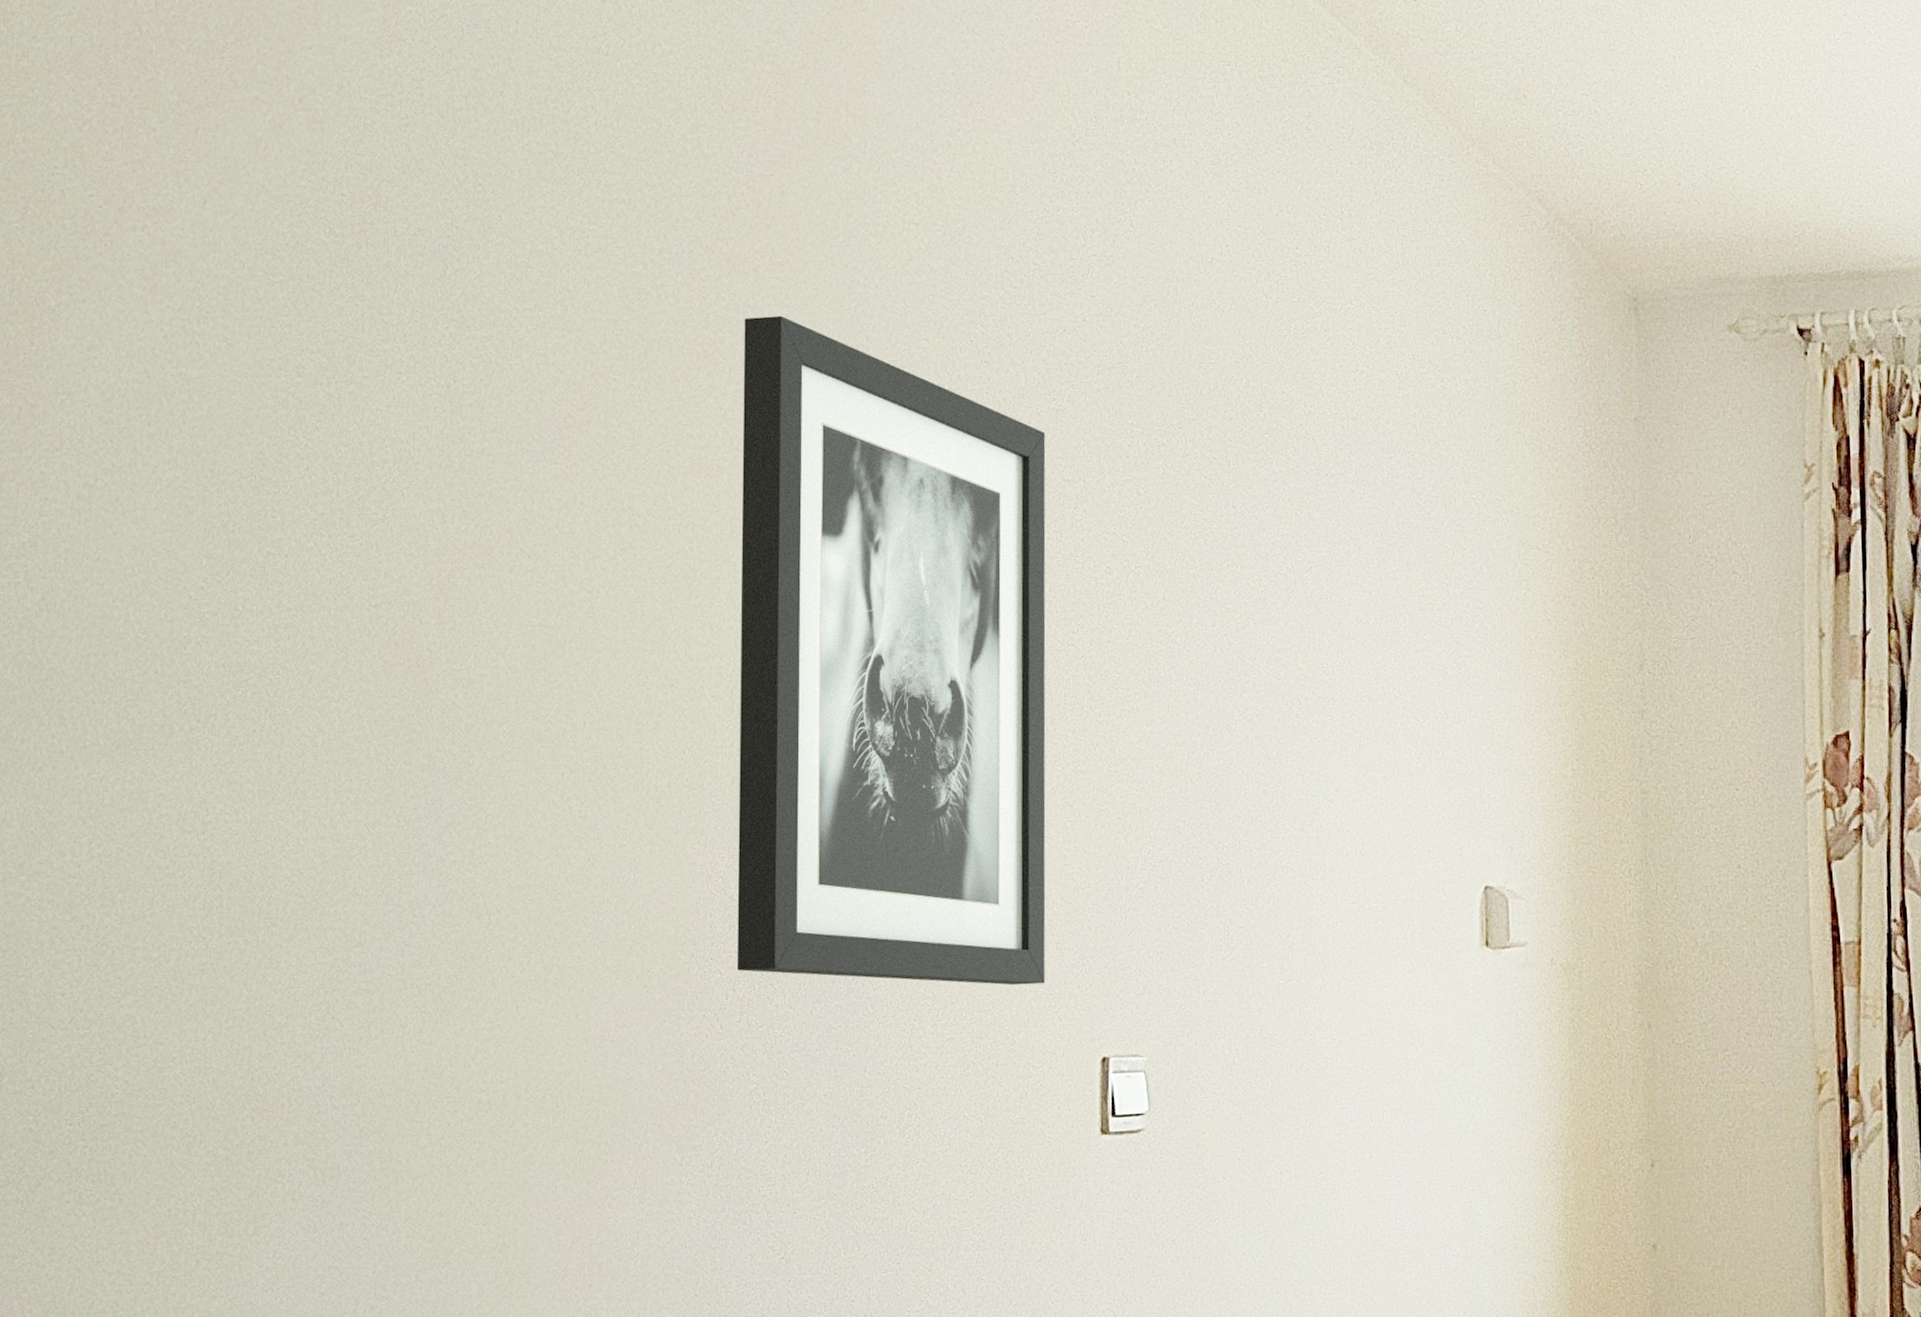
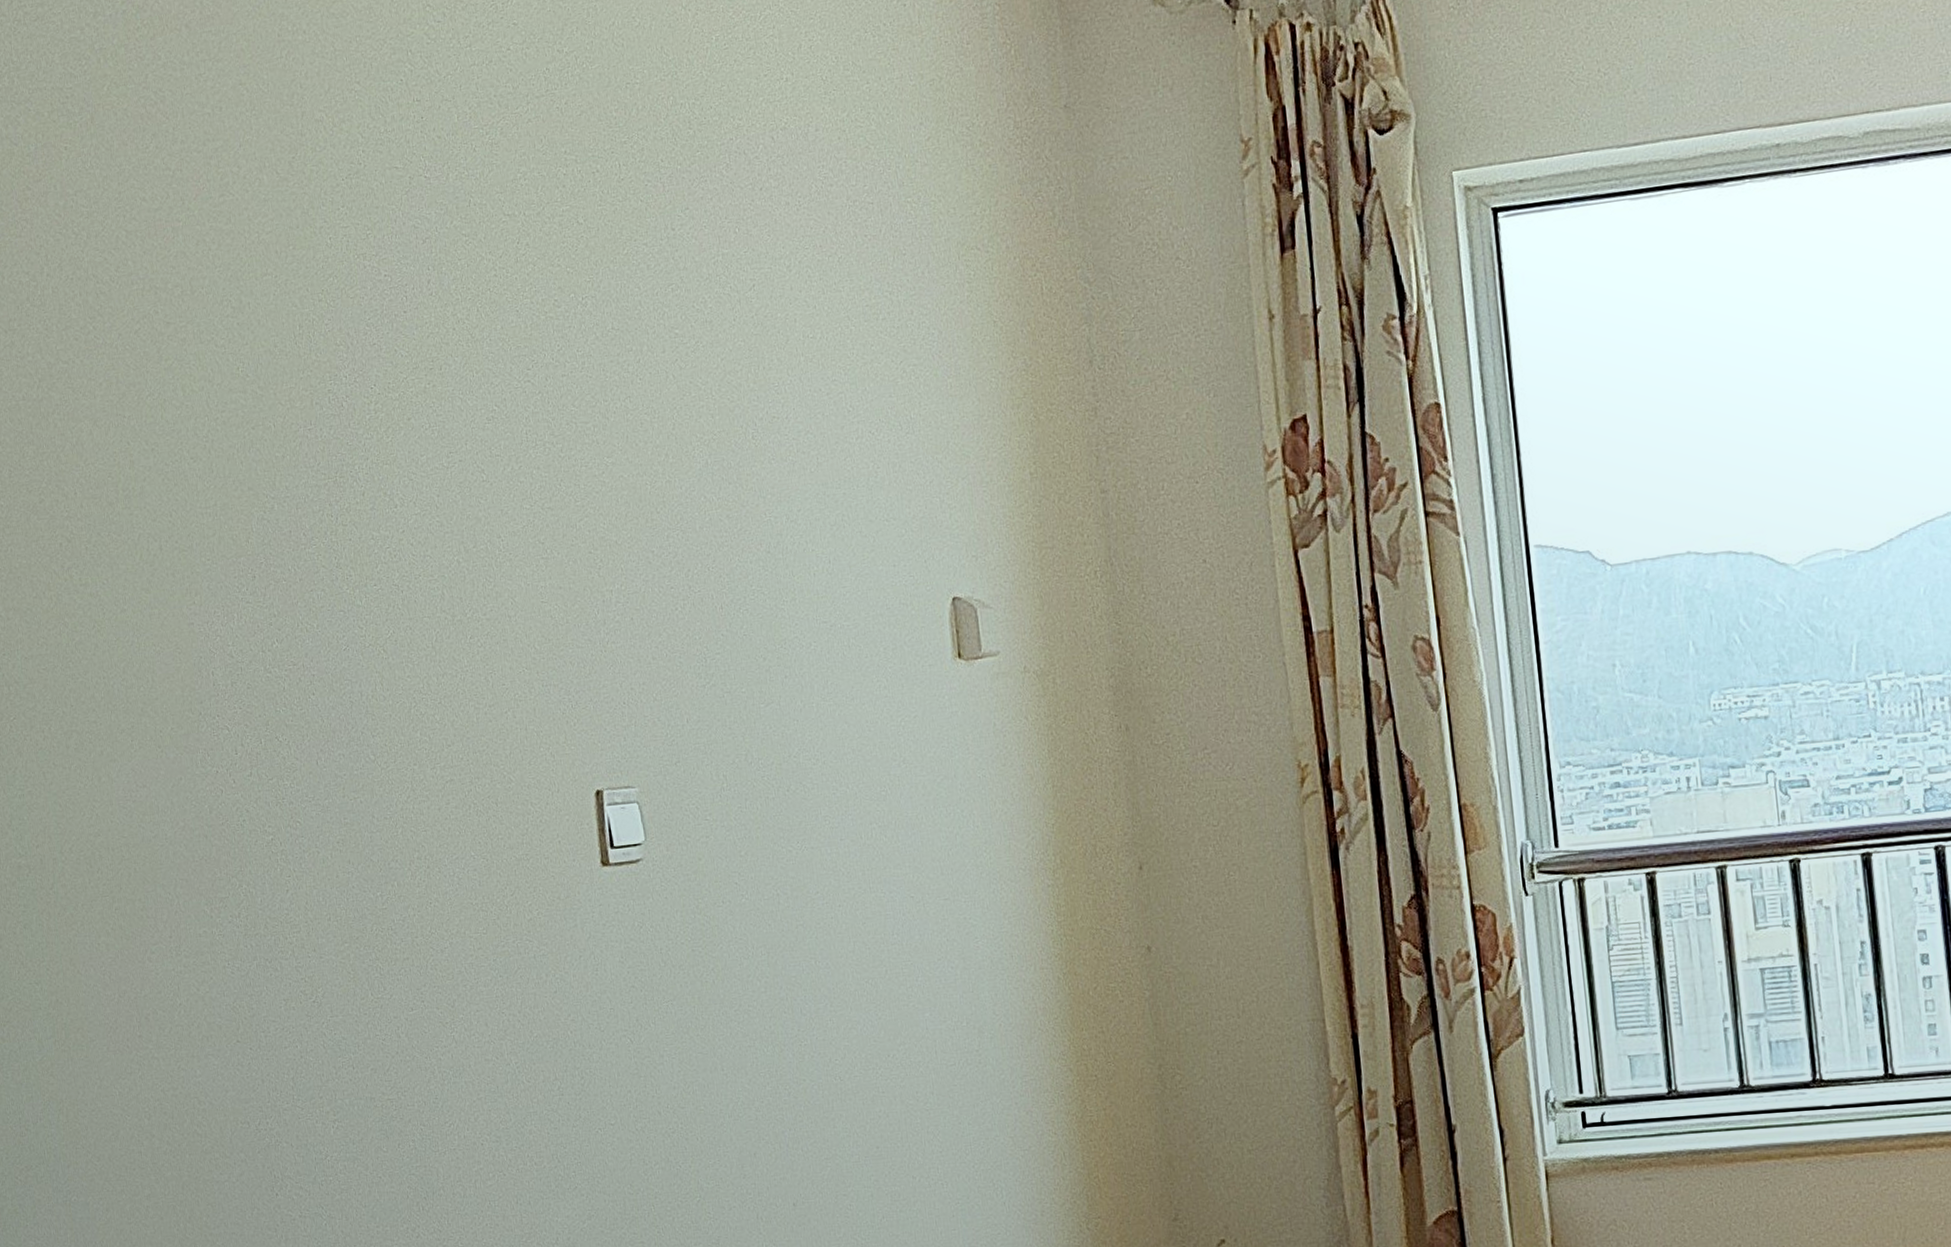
wall art: present [736,315,1046,986] -> none [181,69,535,727]

